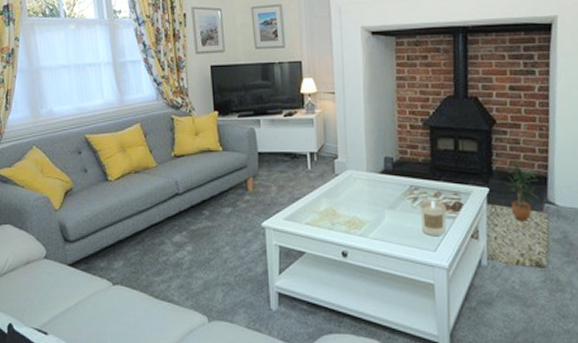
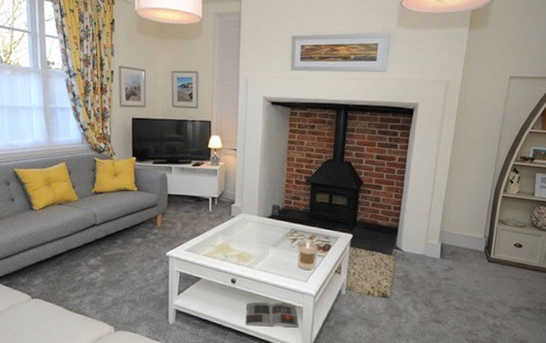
magazine: none [364,279,432,311] -> present [246,301,299,328]
potted plant: present [505,159,539,221] -> none [365,213,391,262]

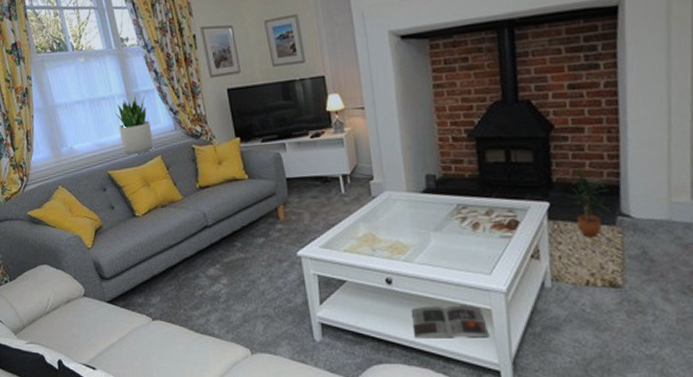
planter: none [31,110,61,159] -> present [116,96,153,156]
candle: present [297,241,318,271] -> none [469,219,503,259]
potted plant: none [365,213,391,262] -> present [568,168,610,238]

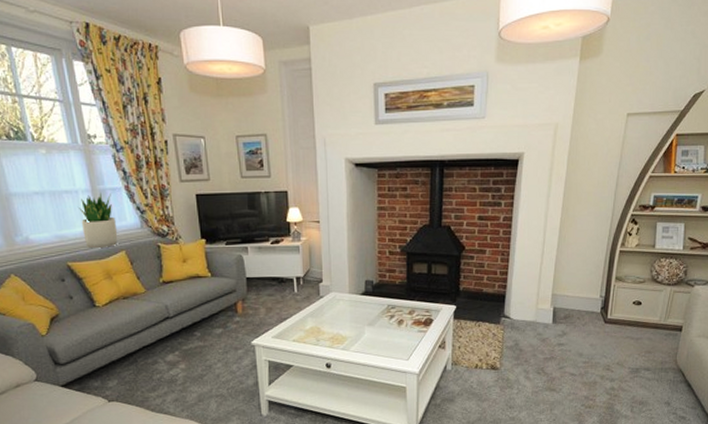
magazine: present [412,305,490,339] -> none [345,384,403,411]
potted plant: present [568,168,610,238] -> none [470,280,498,333]

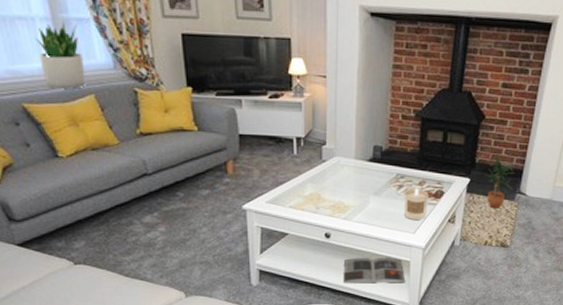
magazine: none [345,384,403,411] -> present [344,257,406,284]
candle: none [396,317,419,348] -> present [403,188,429,221]
potted plant: none [470,280,498,333] -> present [485,153,516,209]

